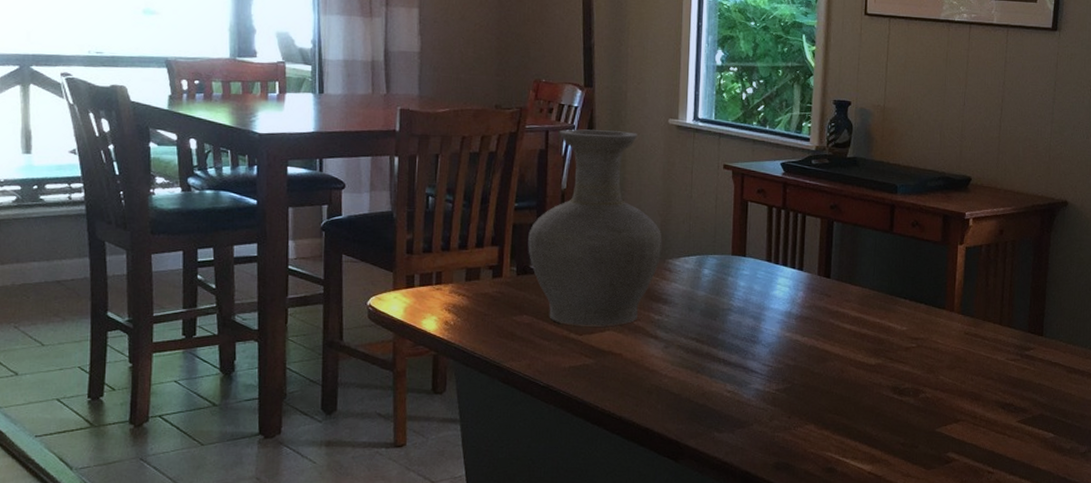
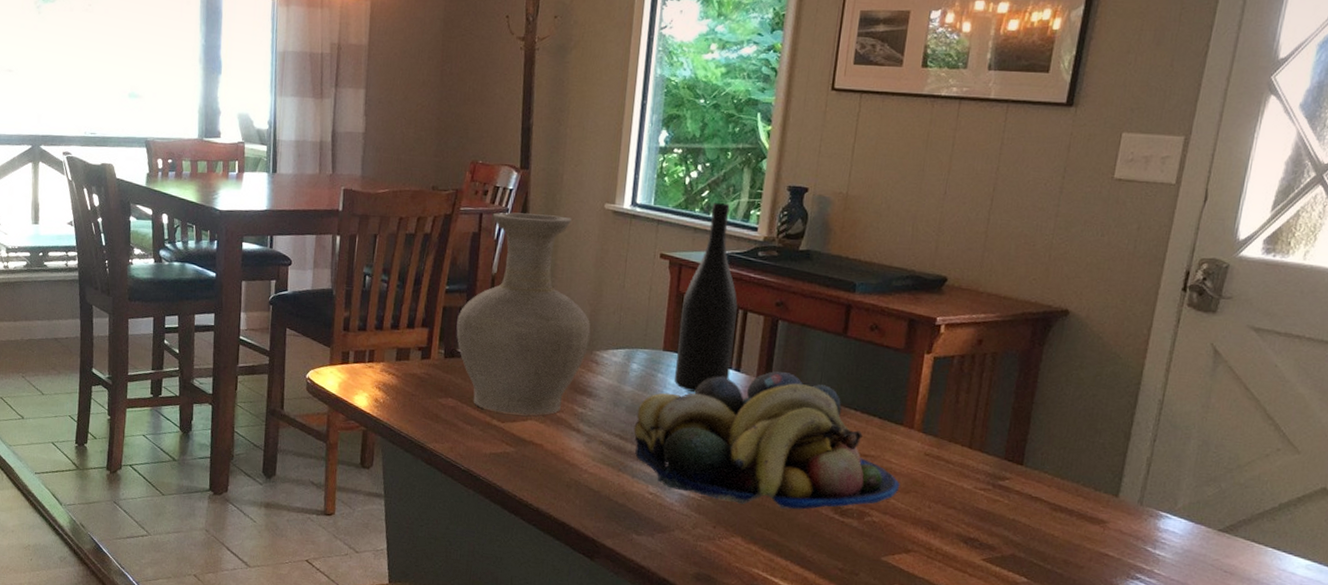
fruit bowl: none [709,268,947,394] -> present [633,371,900,510]
wine bottle: none [743,116,797,292] -> present [674,203,738,392]

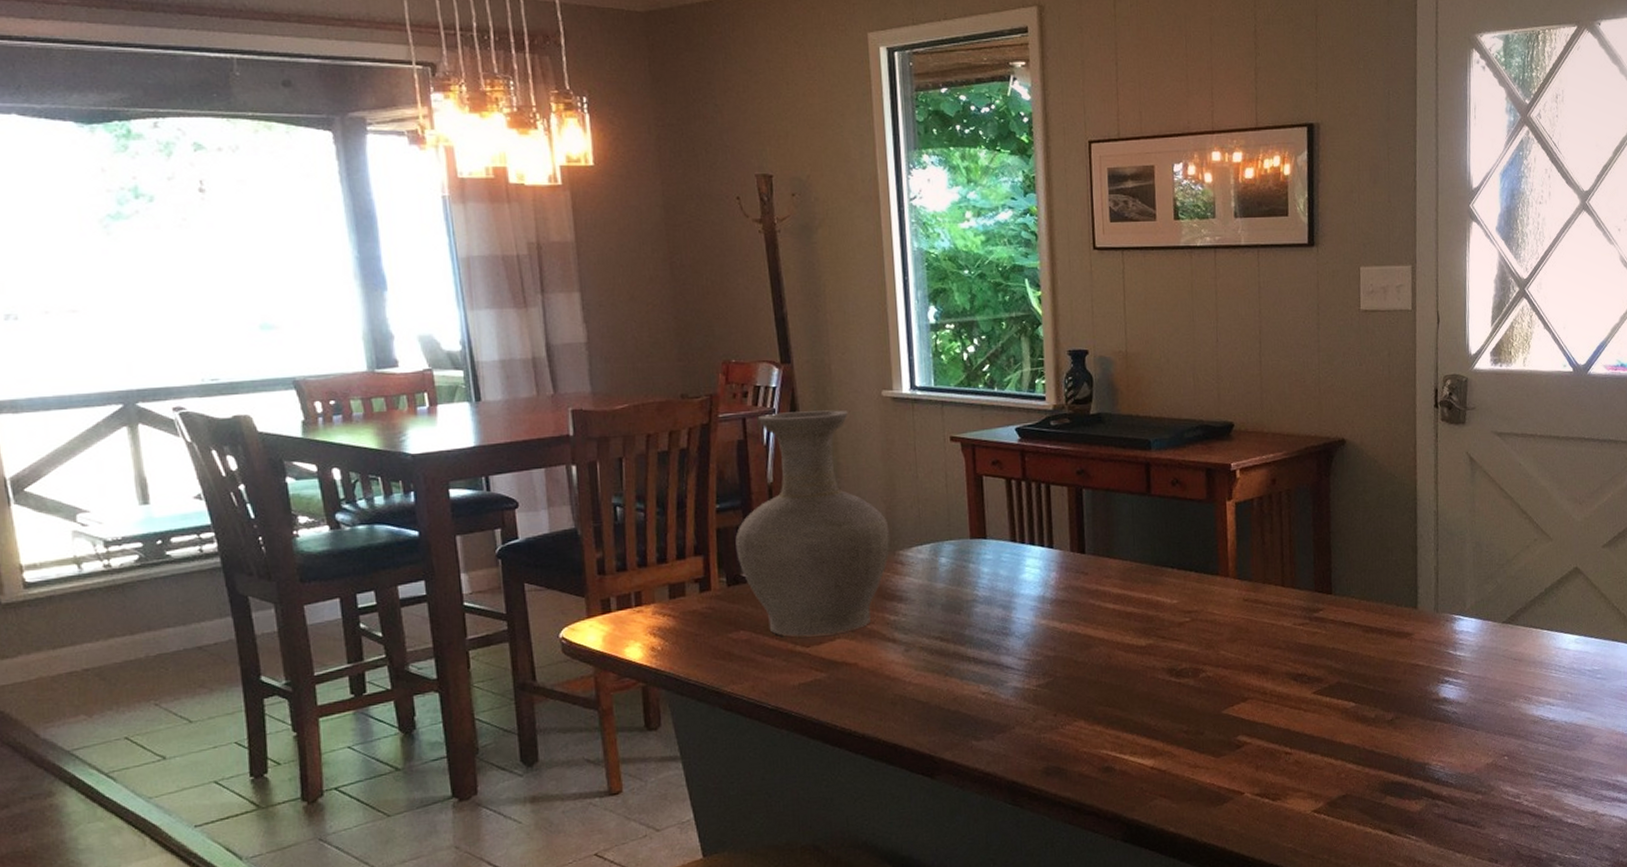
fruit bowl: present [633,371,900,510] -> none [953,541,1227,686]
wine bottle: present [674,203,738,392] -> none [981,376,1044,577]

